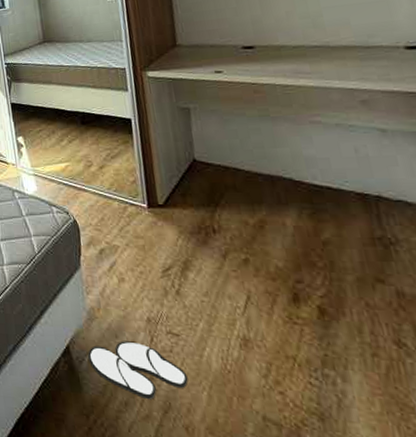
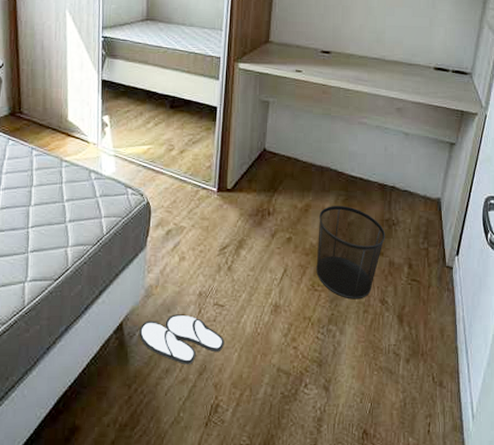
waste bin: none [279,221,383,339] -> present [316,206,386,300]

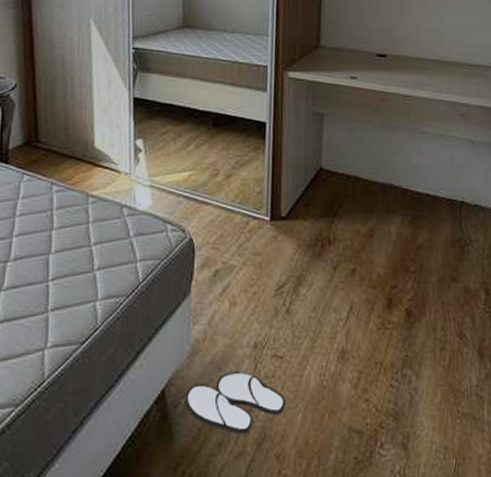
waste bin: present [316,206,386,300] -> none [385,227,459,336]

